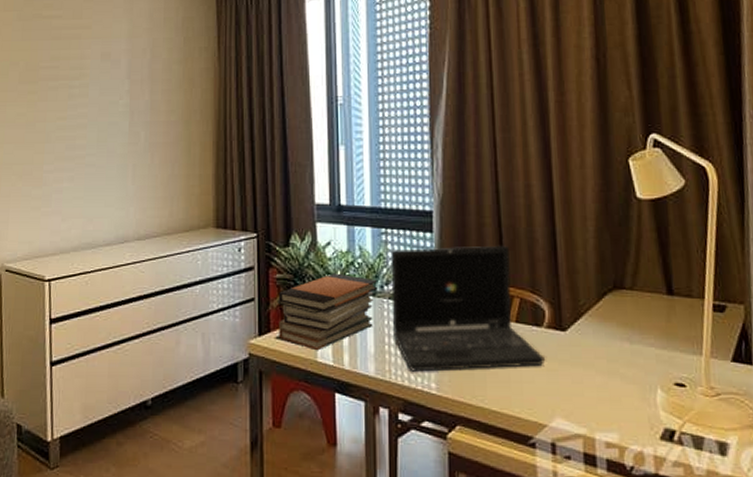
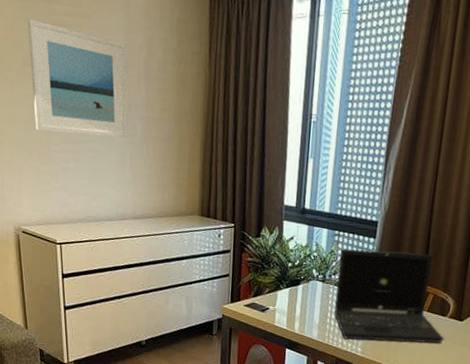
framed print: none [25,37,130,151] -> present [28,19,128,138]
book stack: present [278,273,377,351] -> none [247,261,327,318]

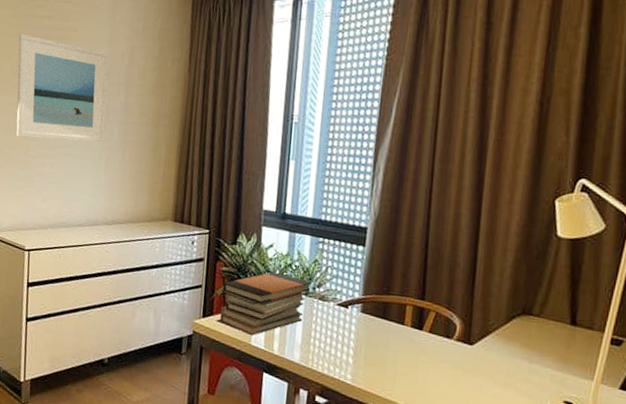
book stack: none [247,261,327,318] -> present [220,272,310,336]
laptop: present [334,248,444,343] -> none [319,257,451,371]

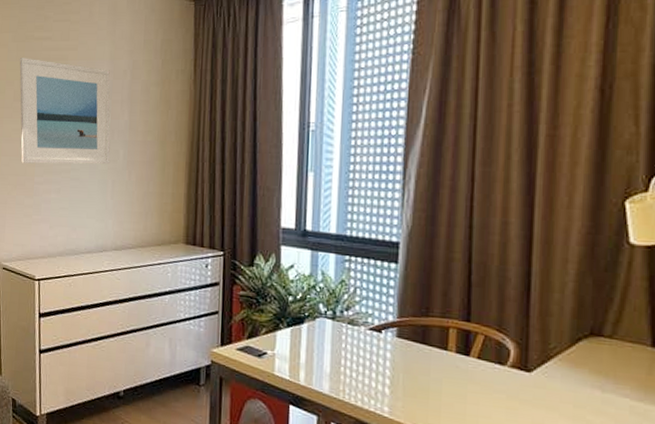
book stack: present [220,272,310,336] -> none [240,295,337,365]

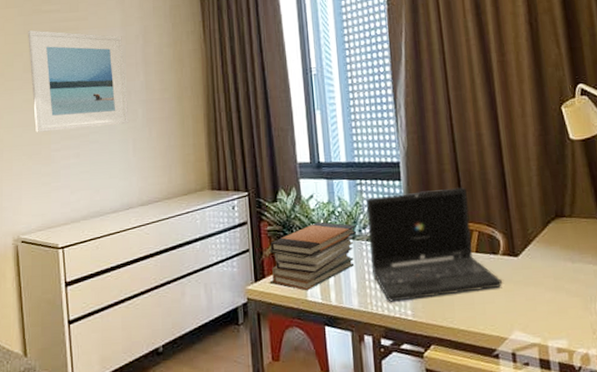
book stack: none [240,295,337,365] -> present [269,221,356,291]
laptop: none [349,277,506,403] -> present [366,188,503,302]

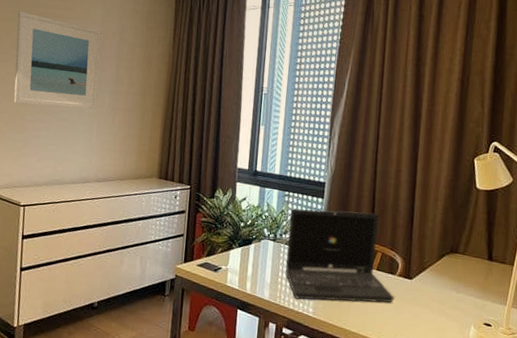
book stack: present [269,221,356,291] -> none [199,221,278,278]

